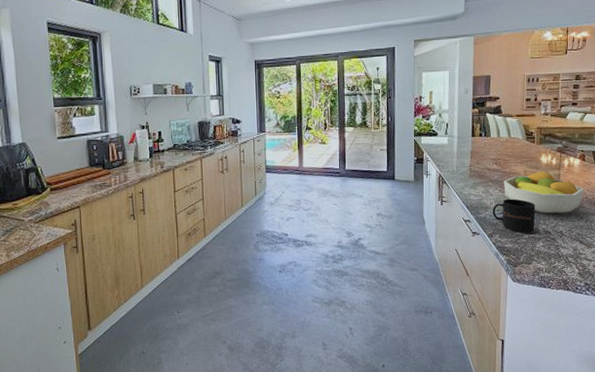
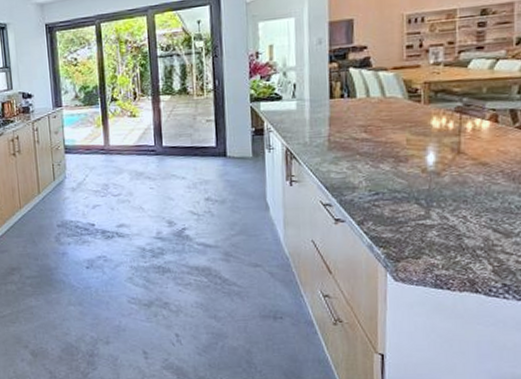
mug: present [492,199,536,233] -> none [362,175,426,219]
fruit bowl: present [504,170,584,214] -> none [377,137,497,194]

